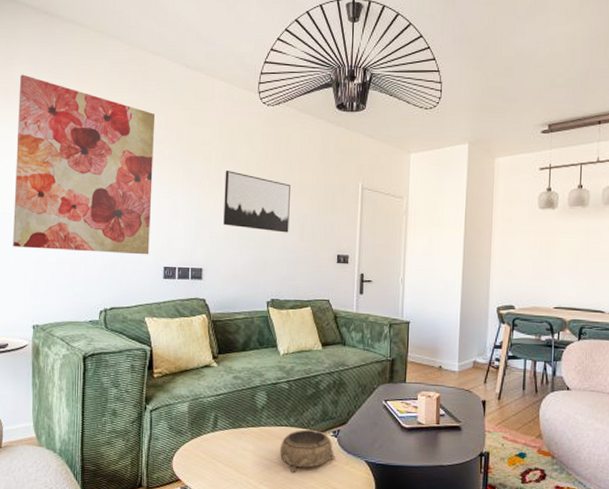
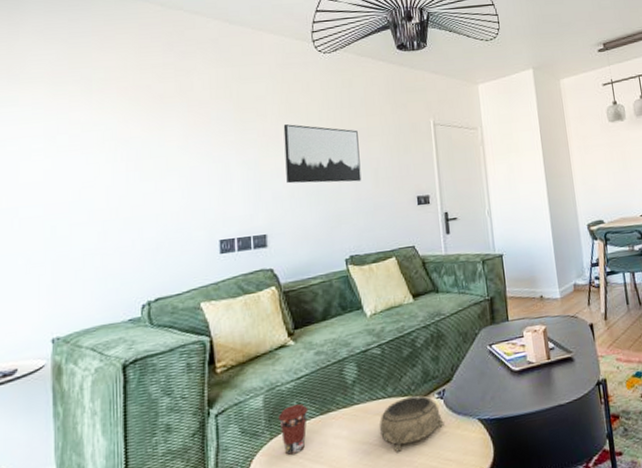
wall art: present [13,74,156,255] -> none [22,47,201,247]
coffee cup: none [199,416,223,455] -> present [279,403,308,455]

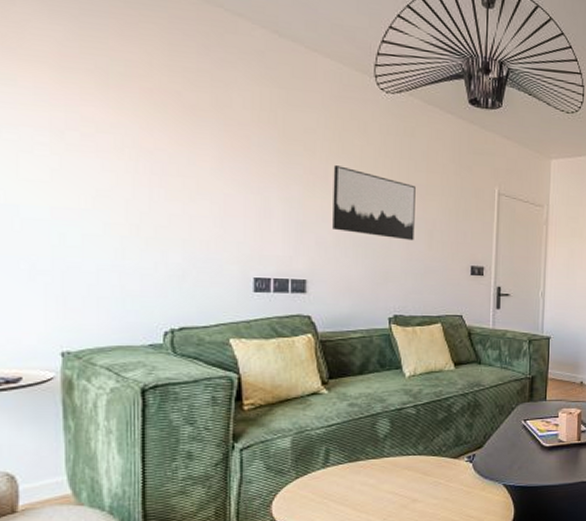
coffee cup: present [279,403,308,455] -> none [306,450,337,494]
decorative bowl: present [380,395,444,452] -> none [407,456,470,504]

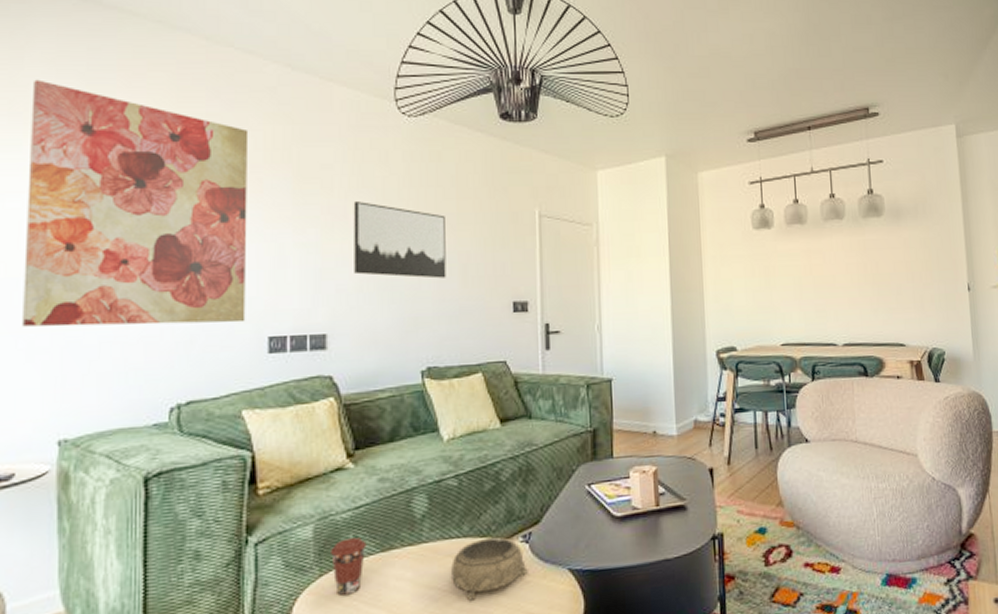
wall art: none [23,17,238,263] -> present [23,79,249,327]
coffee cup: none [306,450,337,494] -> present [331,537,367,596]
decorative bowl: none [407,456,470,504] -> present [451,537,528,601]

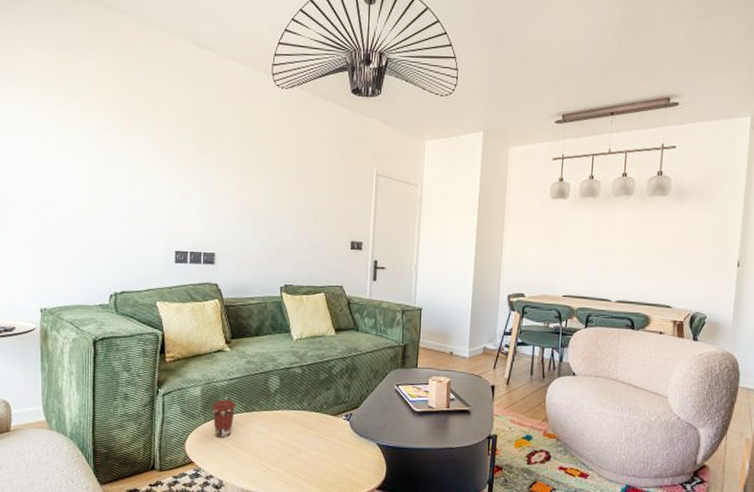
wall art: present [23,79,249,327] -> none [18,48,166,239]
wall art: present [353,201,446,279] -> none [236,154,304,219]
decorative bowl: present [451,537,528,601] -> none [293,413,347,455]

